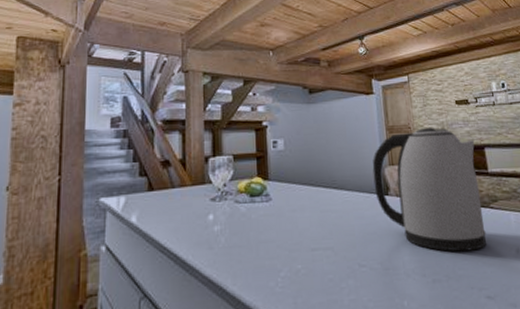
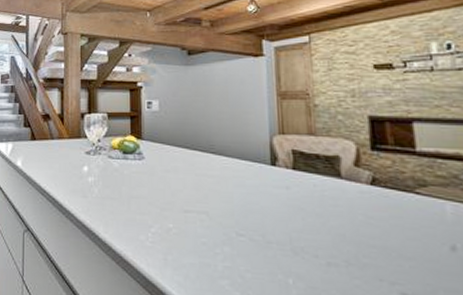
kettle: present [372,128,486,252] -> none [258,95,406,239]

